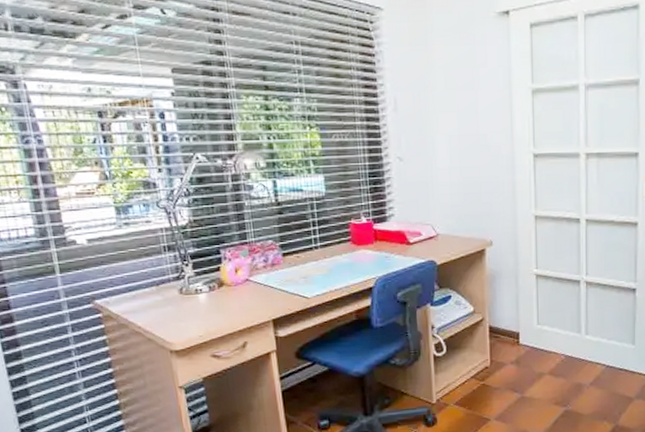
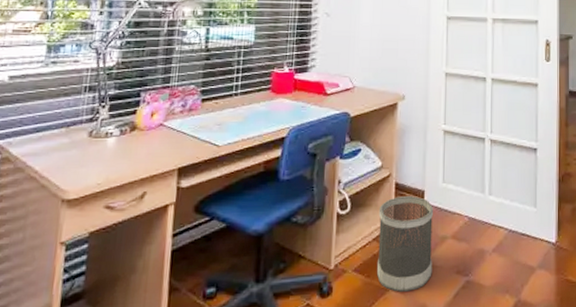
wastebasket: none [474,338,531,421] -> present [376,196,434,292]

